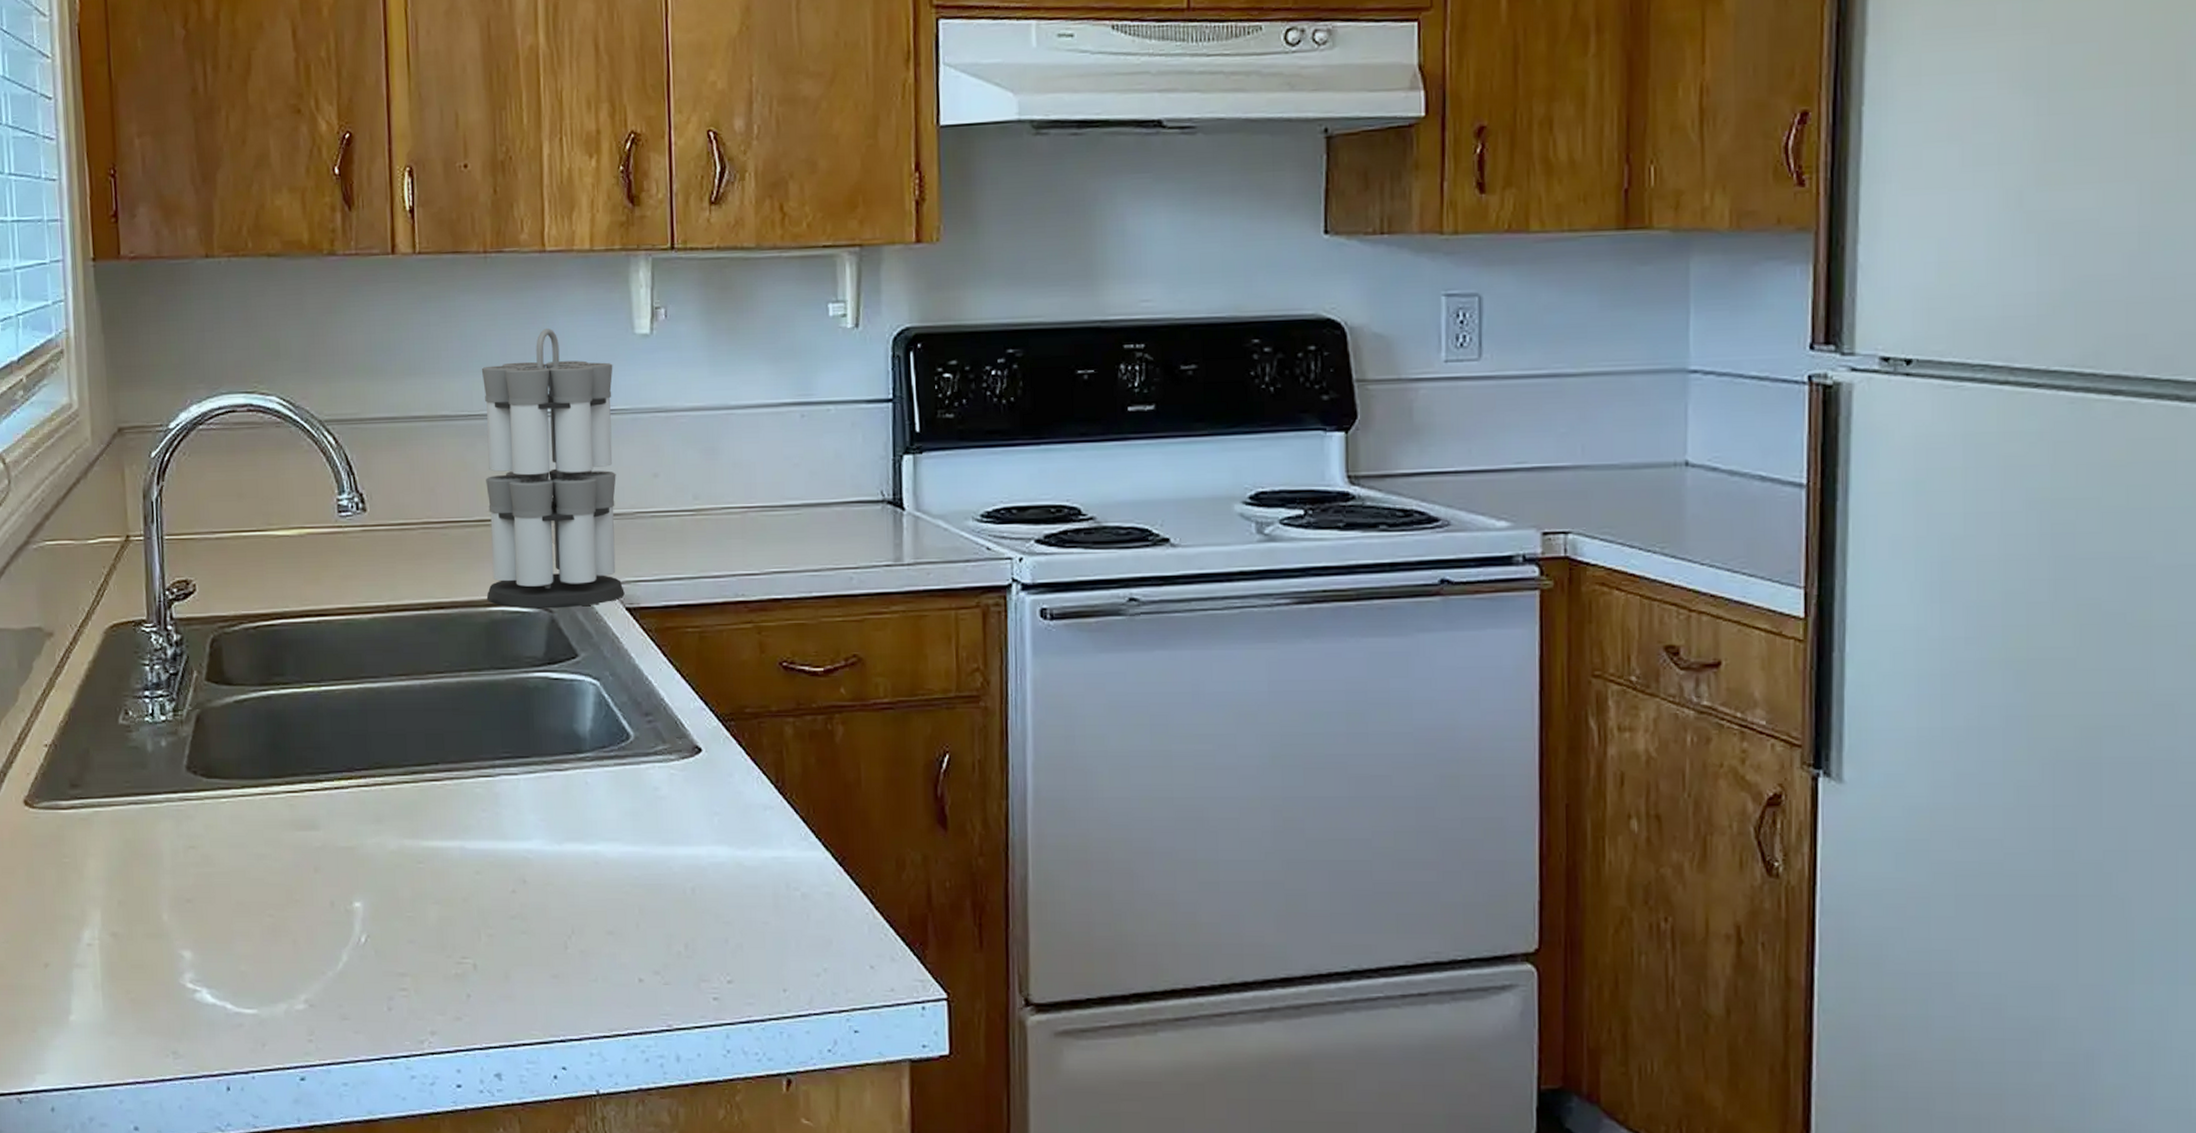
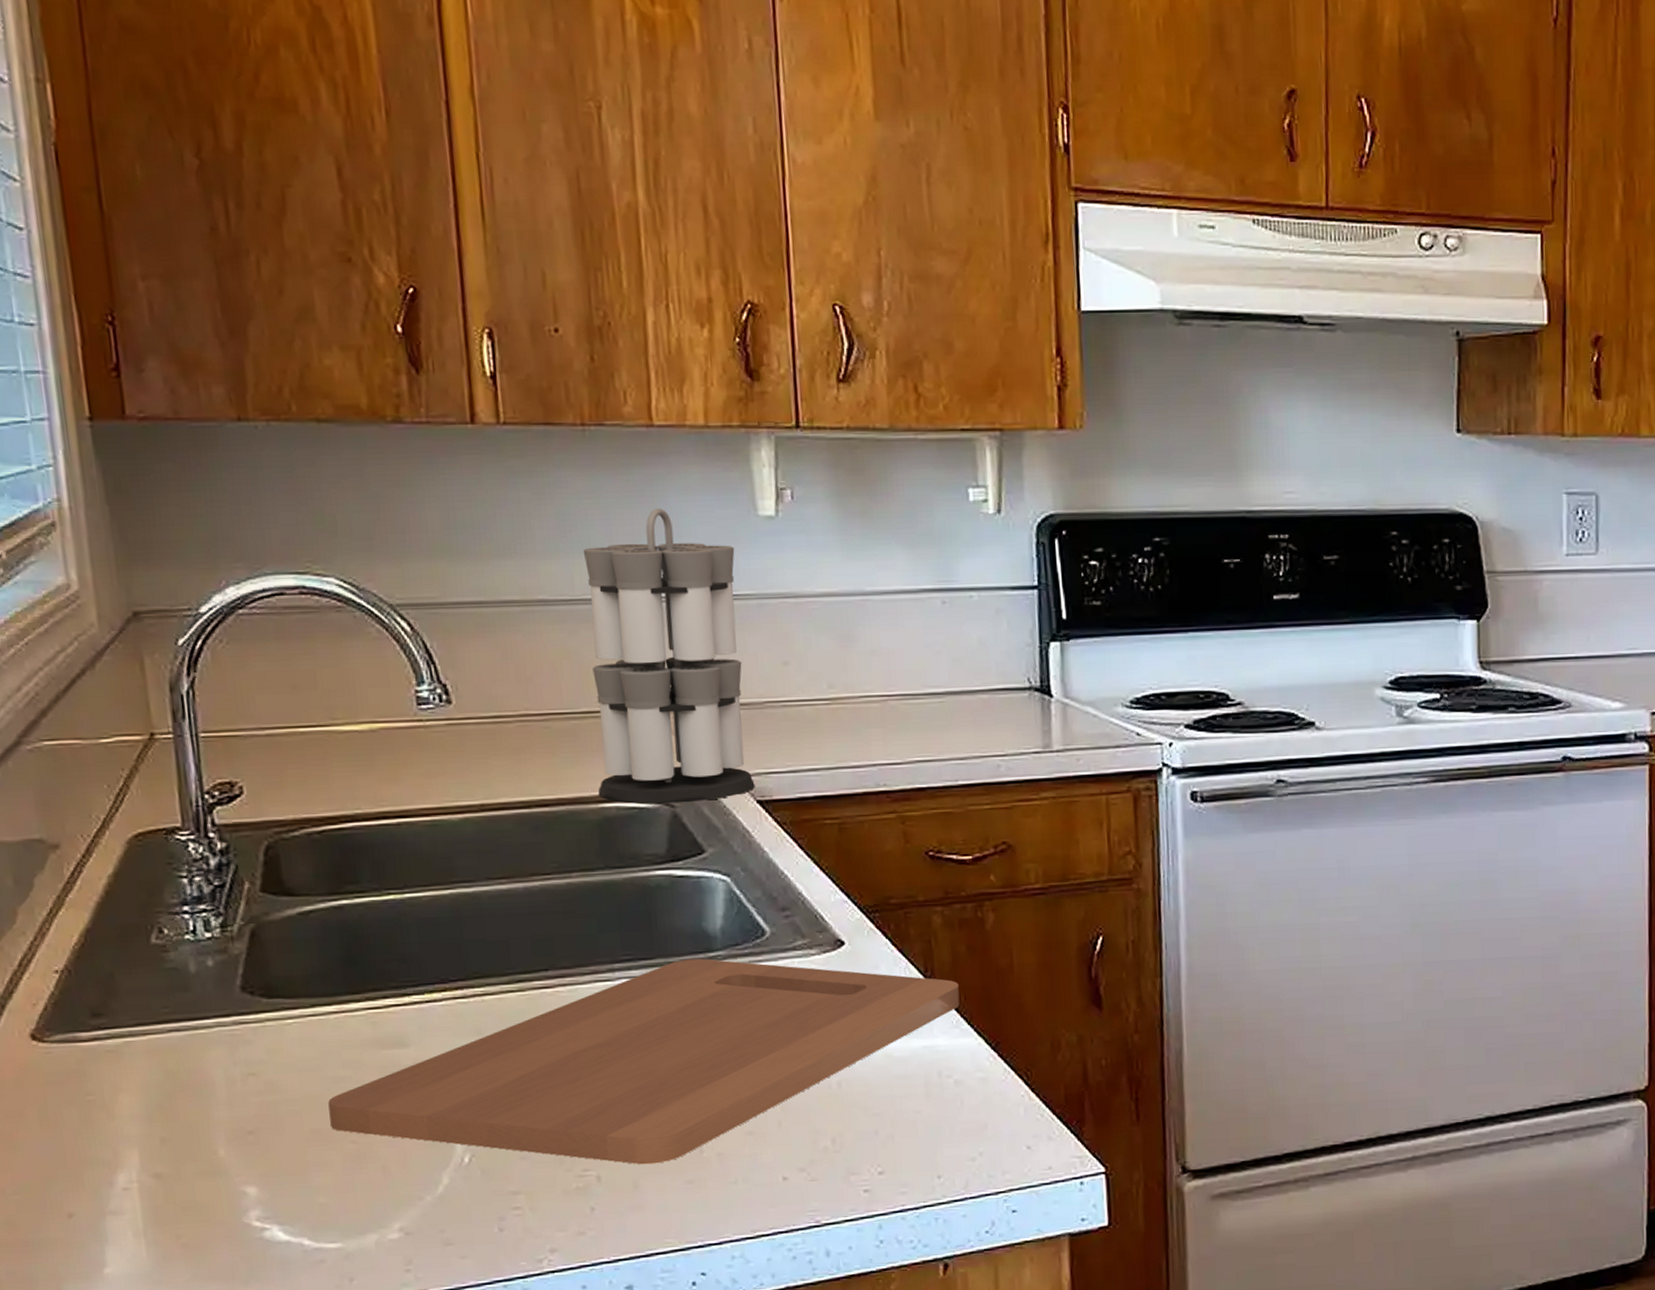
cutting board: none [251,759,809,957] -> present [328,959,960,1165]

